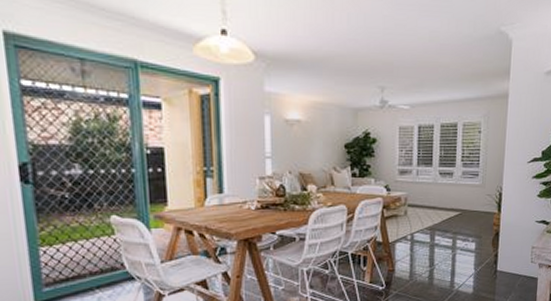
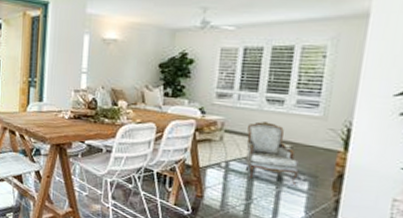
armchair: none [426,194,468,248] -> present [244,121,299,186]

